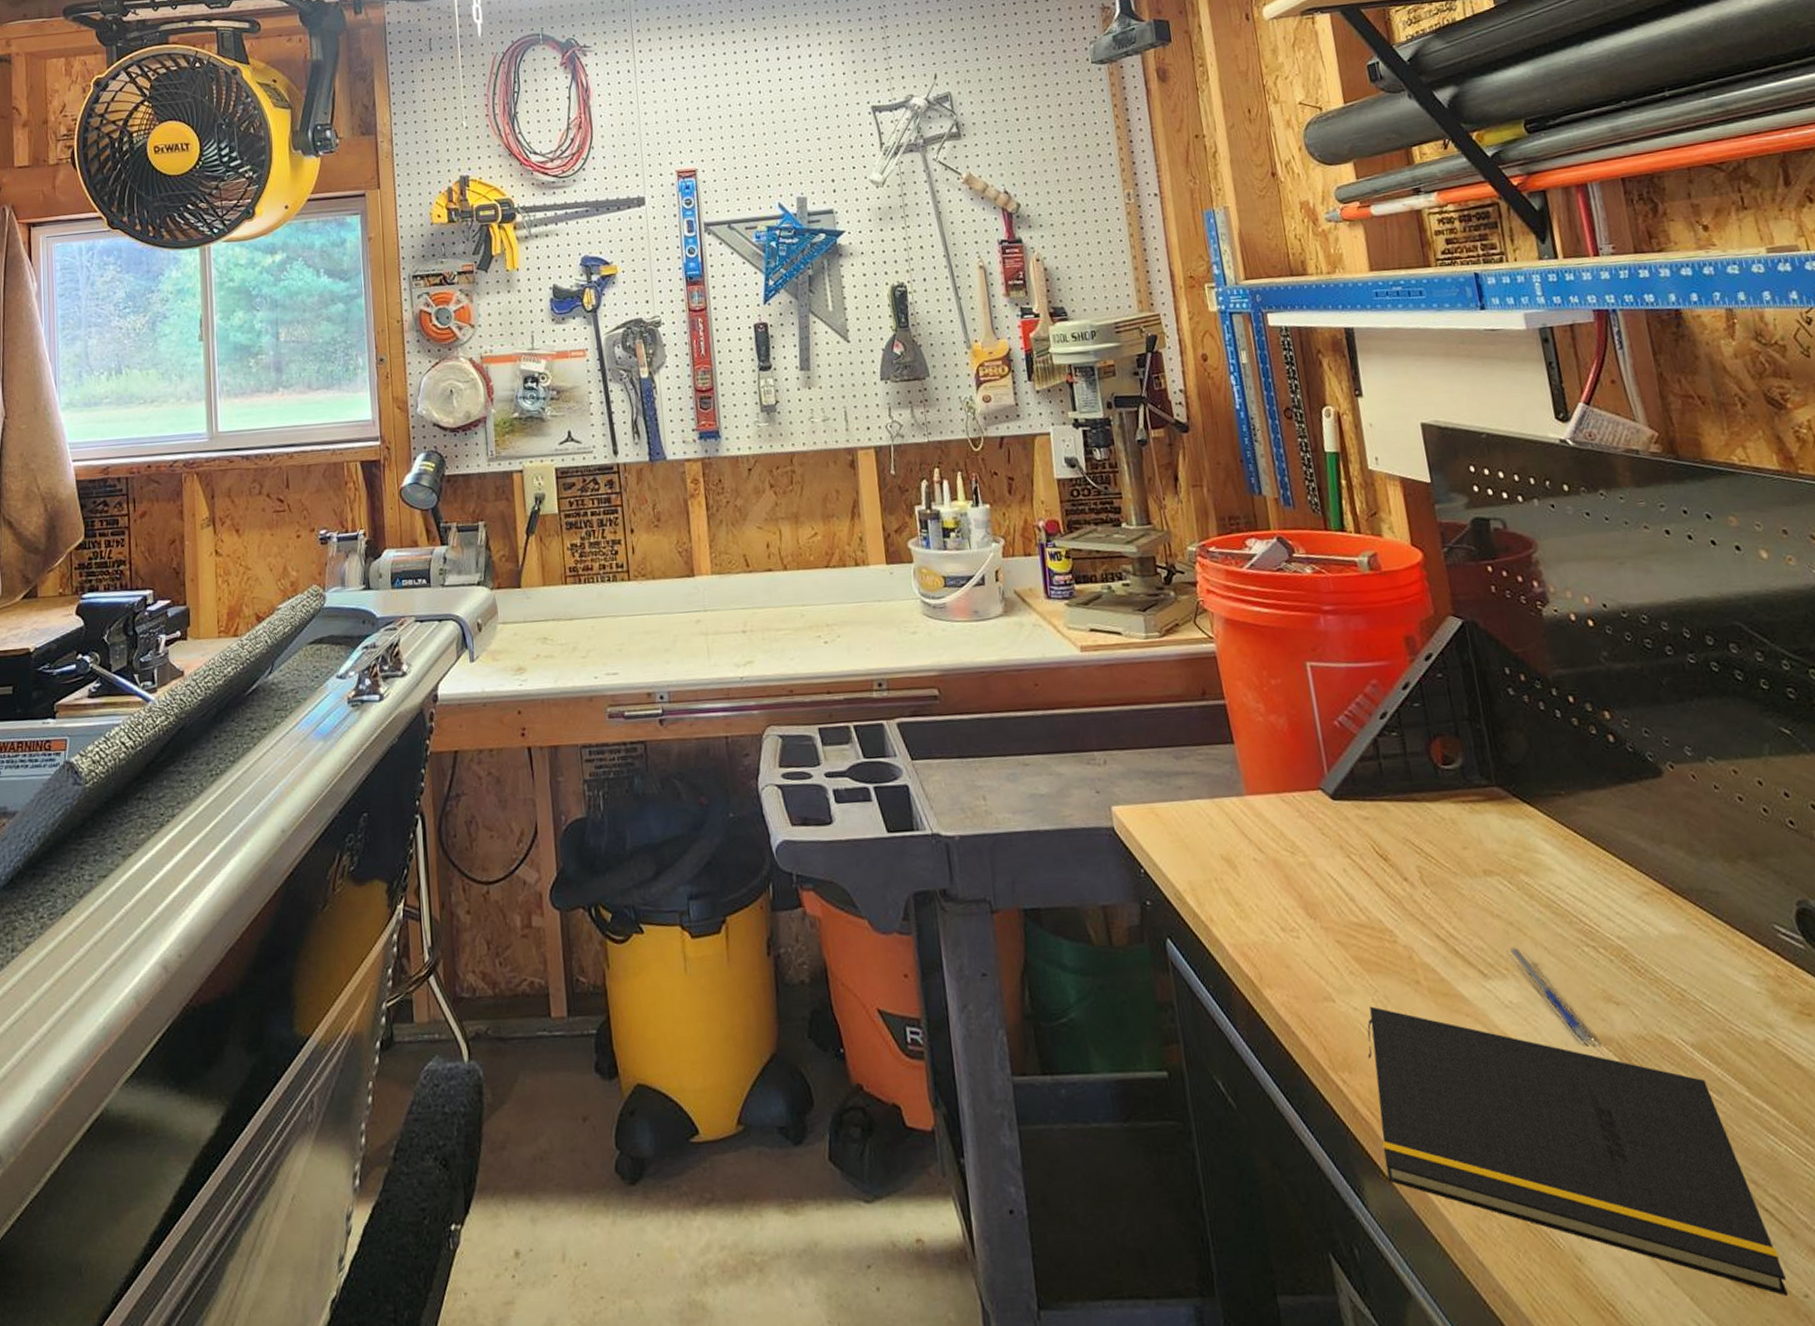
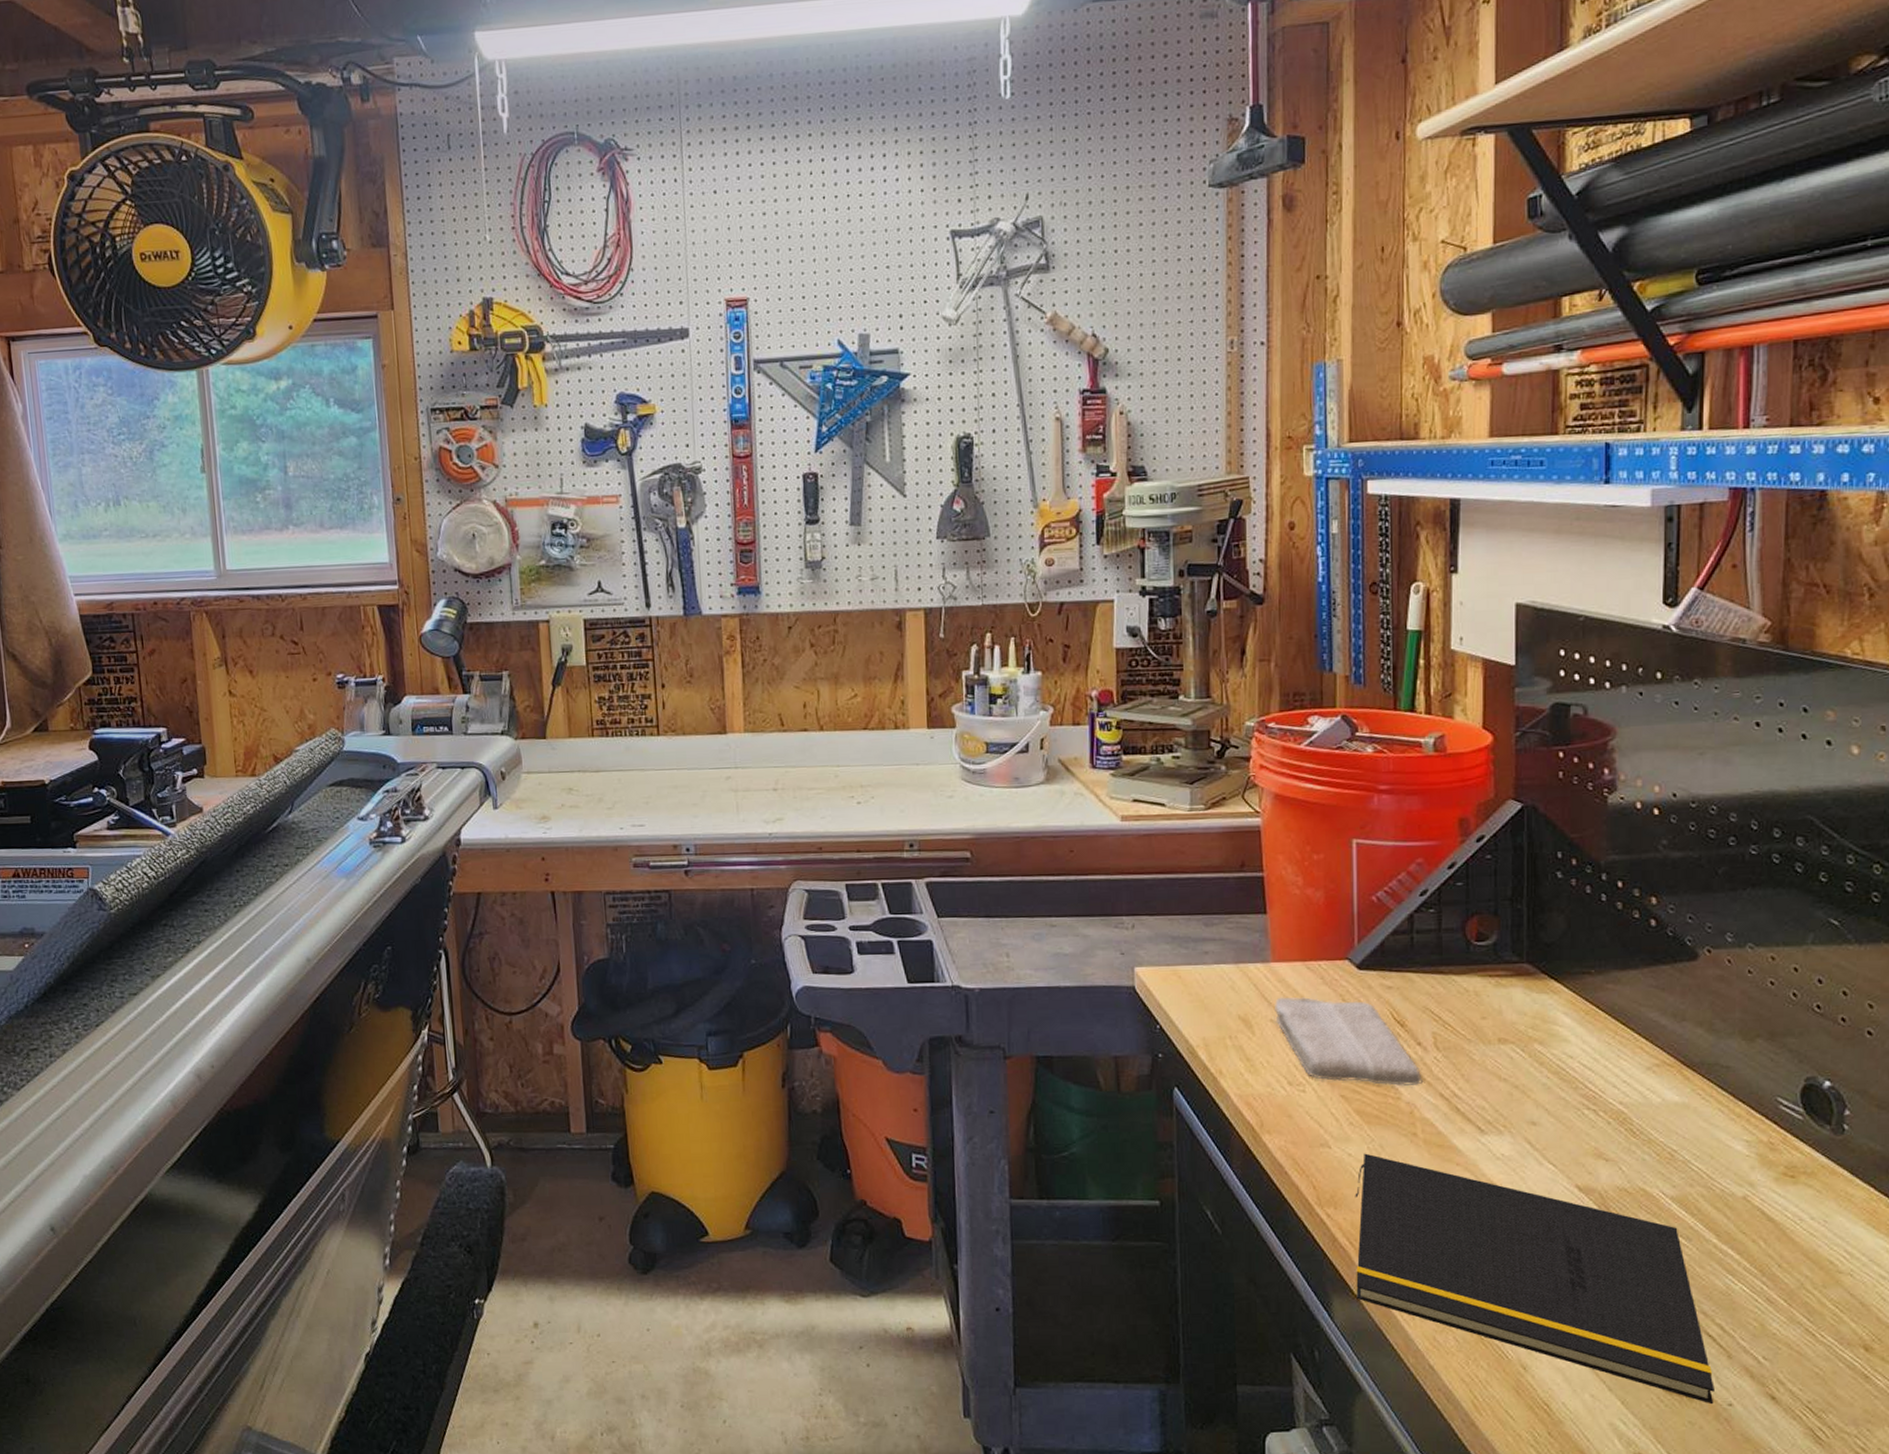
washcloth: none [1255,832,1416,928] -> present [1275,997,1422,1086]
pen: present [1505,947,1601,1046] -> none [1506,1107,1583,1195]

